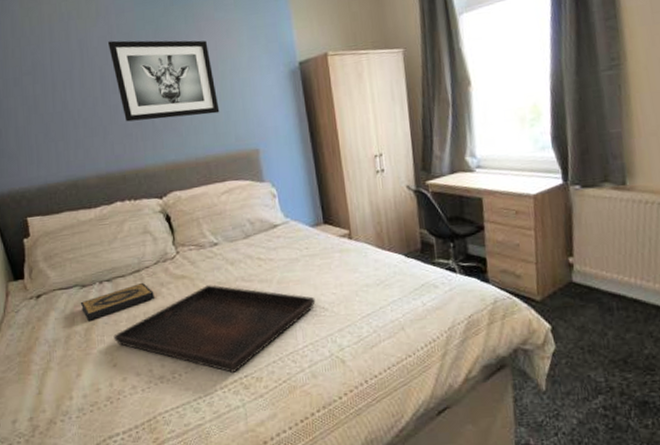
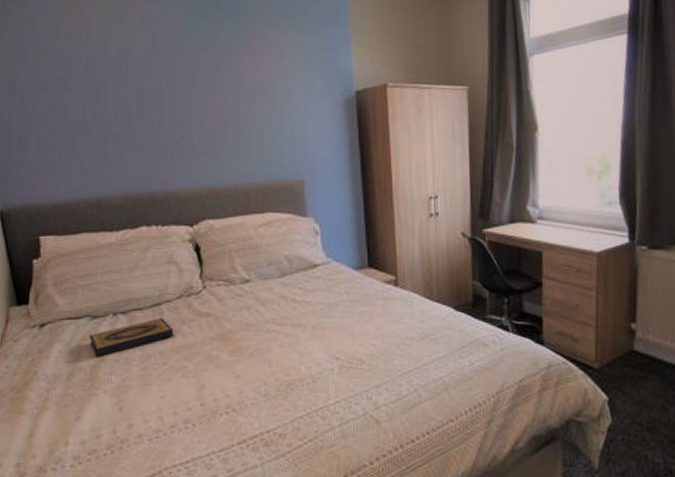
wall art: present [108,40,220,122] -> none [150,52,265,140]
serving tray: present [113,284,316,373] -> none [122,326,352,426]

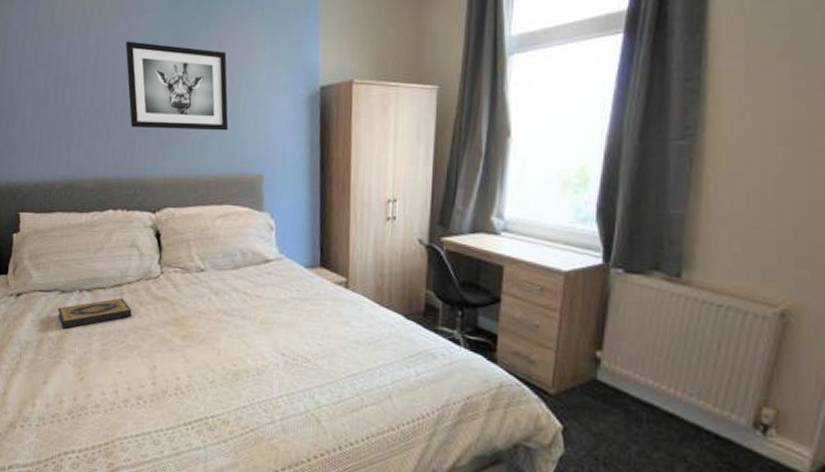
wall art: none [150,52,265,140] -> present [125,41,229,131]

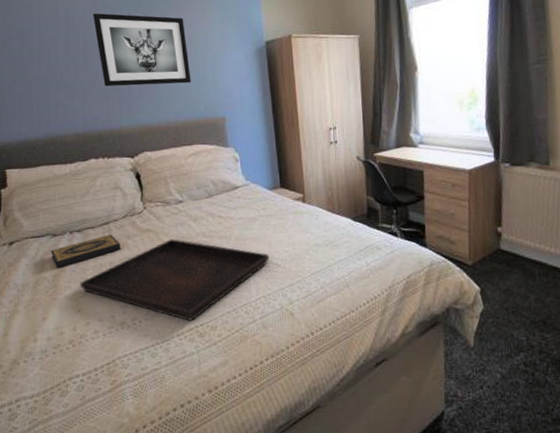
serving tray: none [84,312,299,410] -> present [80,239,269,321]

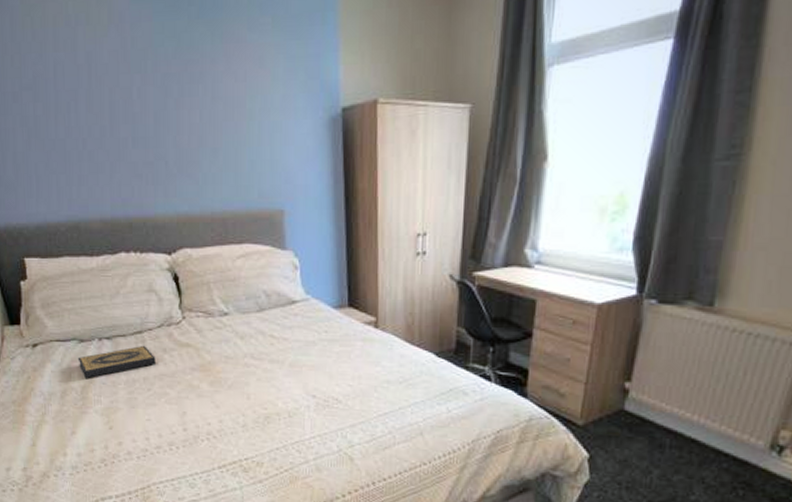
serving tray: present [80,239,269,321] -> none [111,358,329,453]
wall art: present [93,13,191,87] -> none [121,57,243,162]

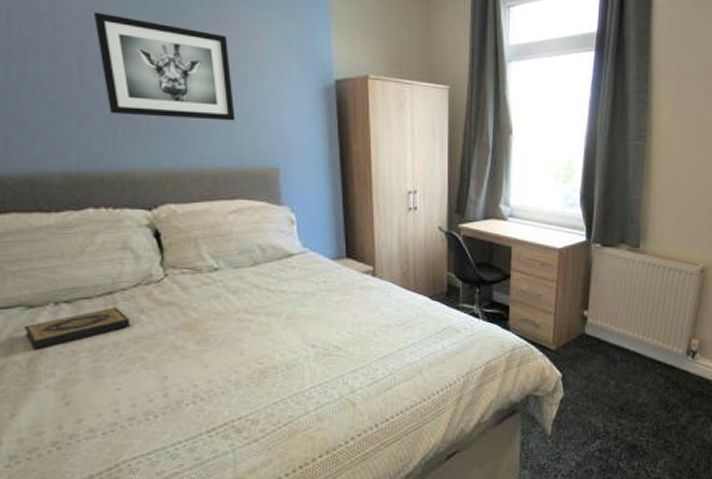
wall art: none [121,57,243,162] -> present [94,12,235,121]

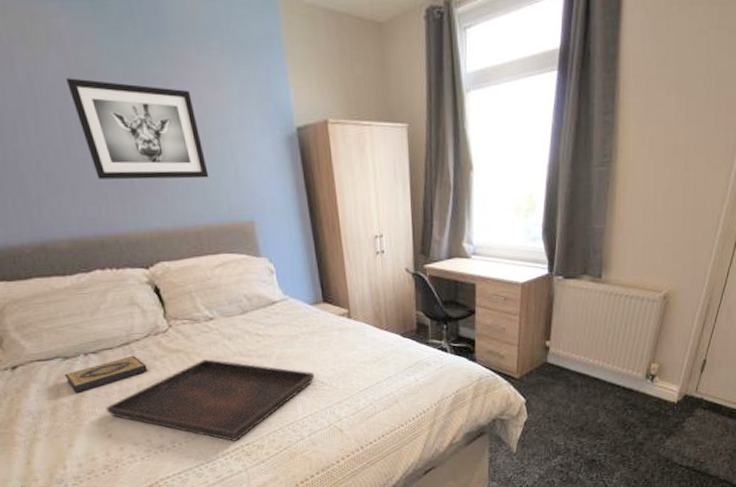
serving tray: none [69,315,329,414] -> present [105,359,315,441]

